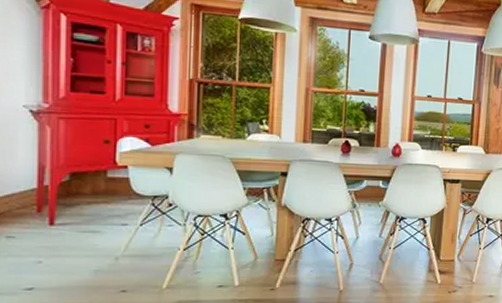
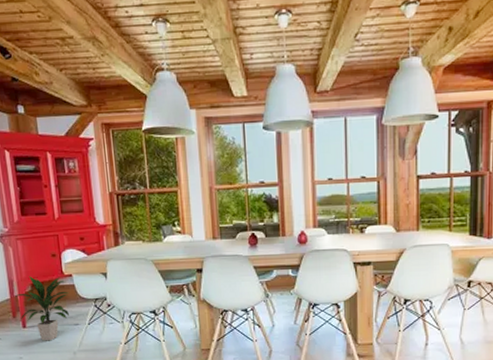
indoor plant: none [45,163,120,243] -> present [15,276,69,341]

